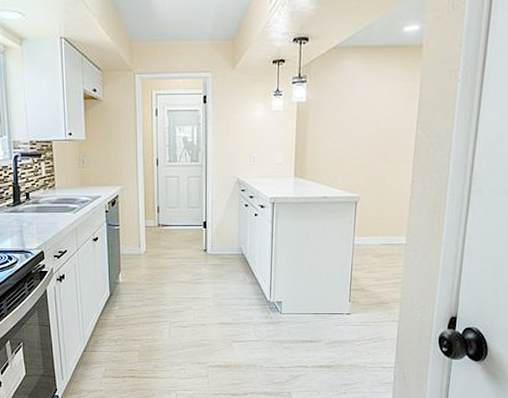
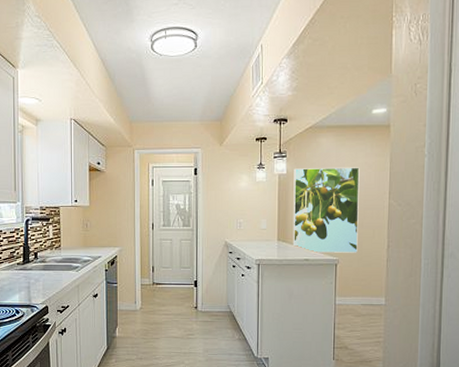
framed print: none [310,93,387,189] -> present [292,167,360,253]

